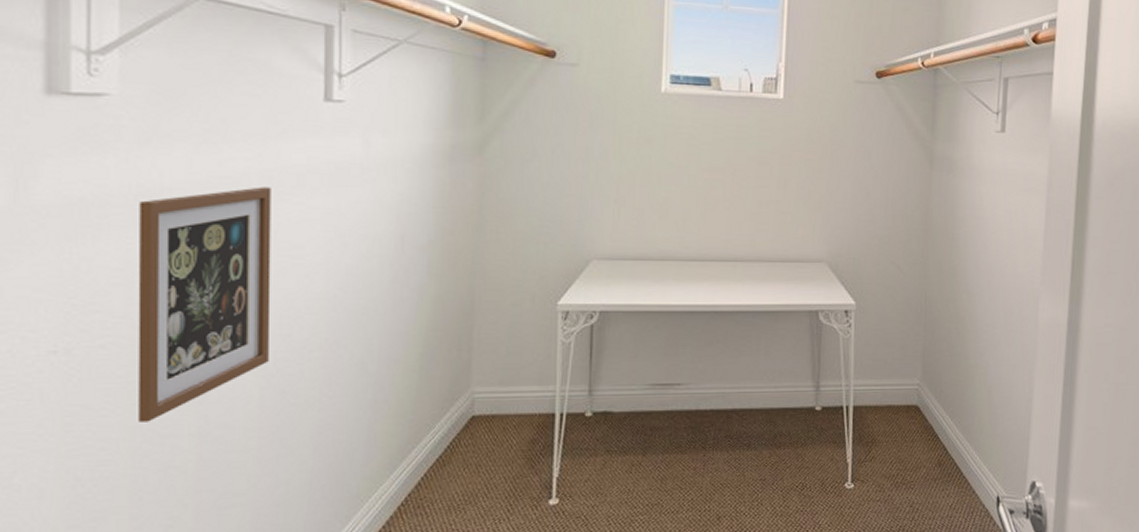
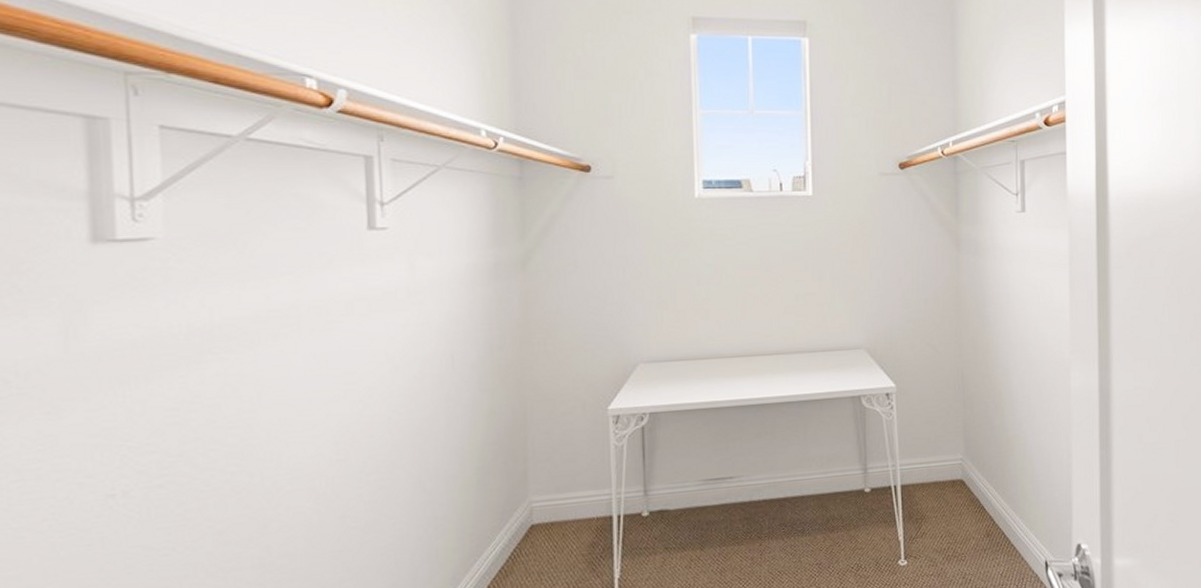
picture frame: present [138,187,271,422] -> none [190,317,327,558]

